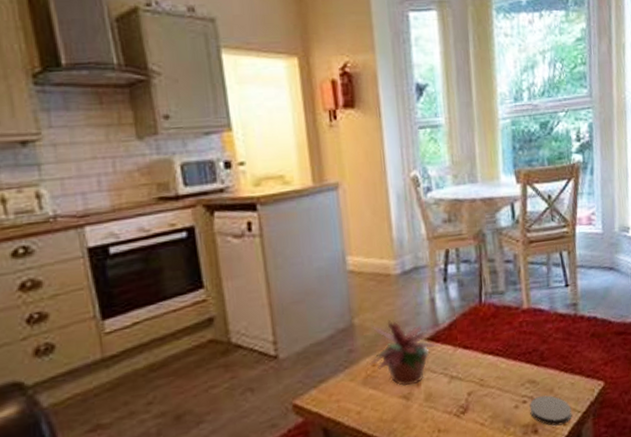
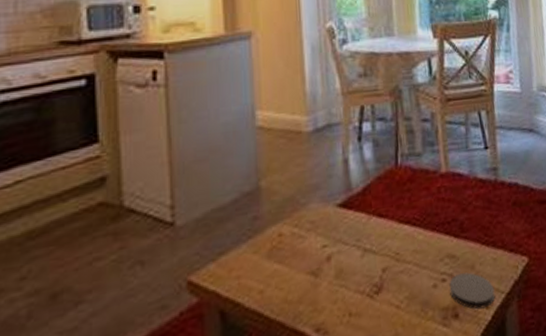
potted plant: present [367,320,439,387] -> none [272,183,352,261]

